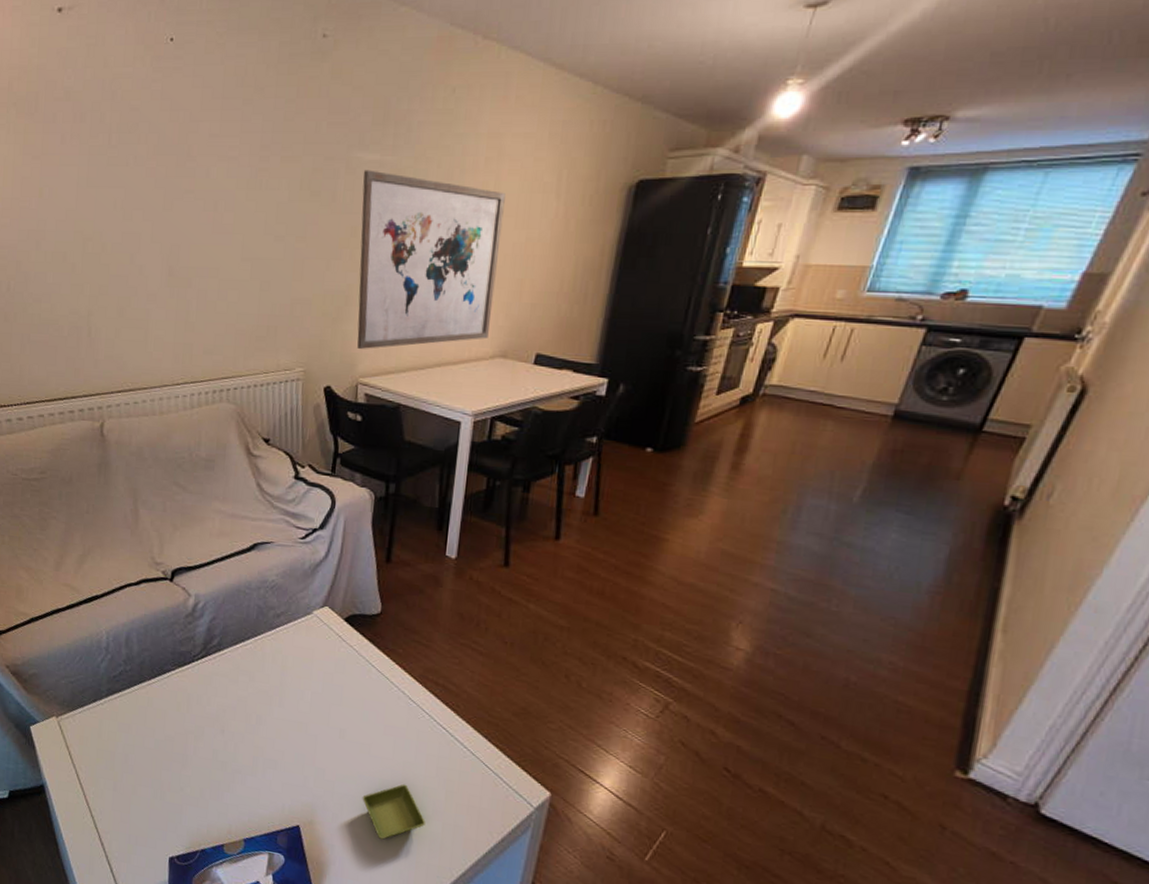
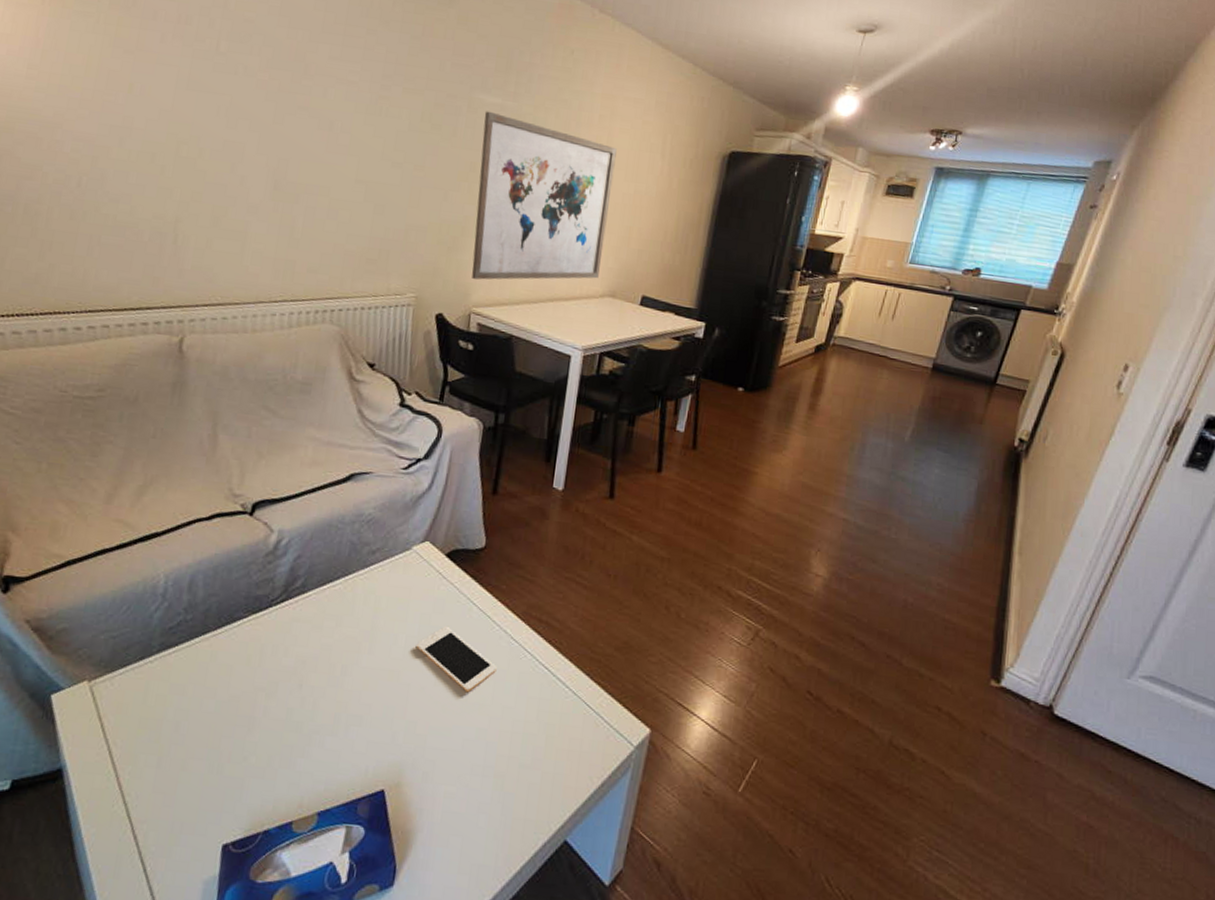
cell phone: none [321,686,397,746] -> present [416,627,497,692]
saucer: present [362,784,425,840] -> none [456,732,524,797]

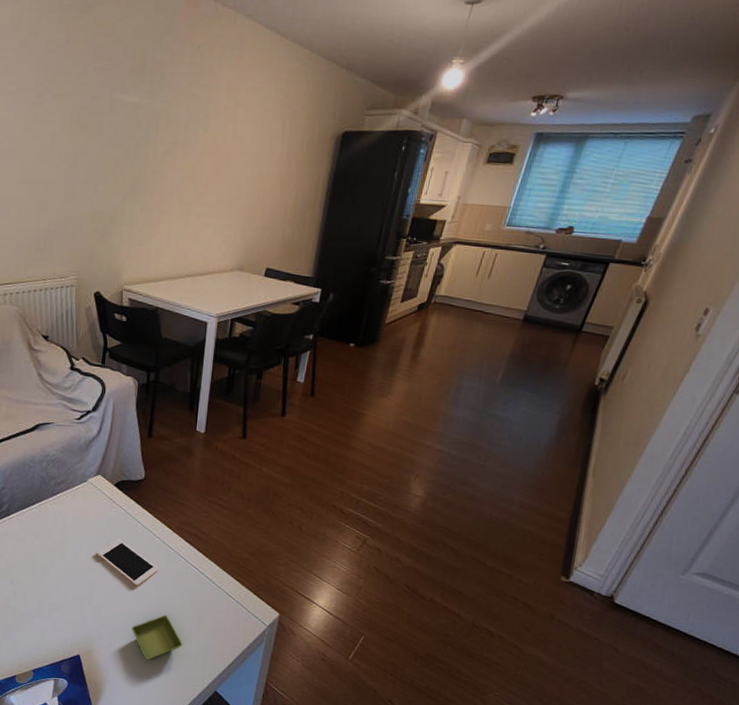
saucer: none [456,732,524,797] -> present [131,615,182,660]
wall art: present [472,111,617,280] -> none [121,110,241,261]

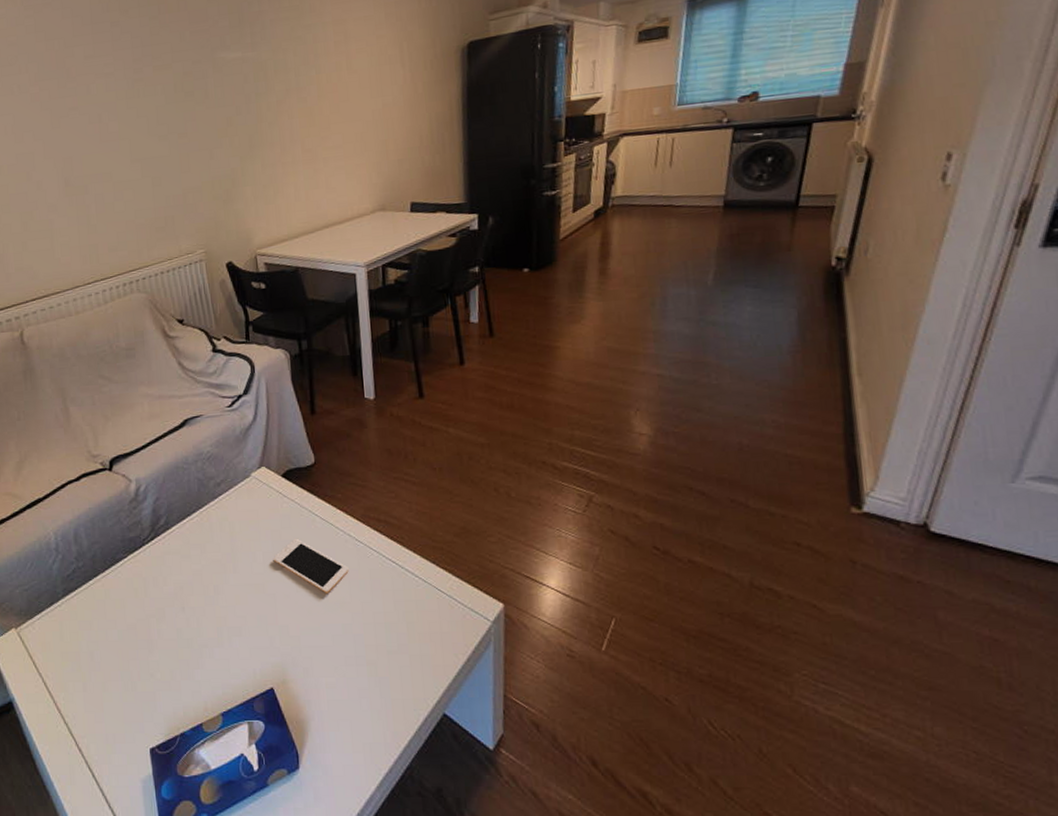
saucer: present [131,615,182,660] -> none [329,624,393,684]

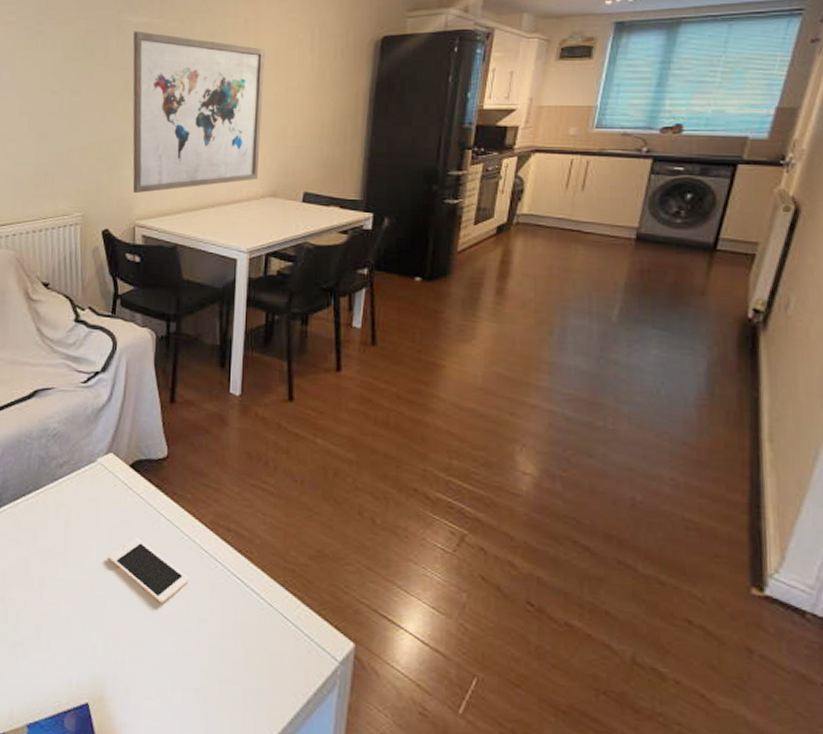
wall art: none [229,66,366,224] -> present [132,31,265,193]

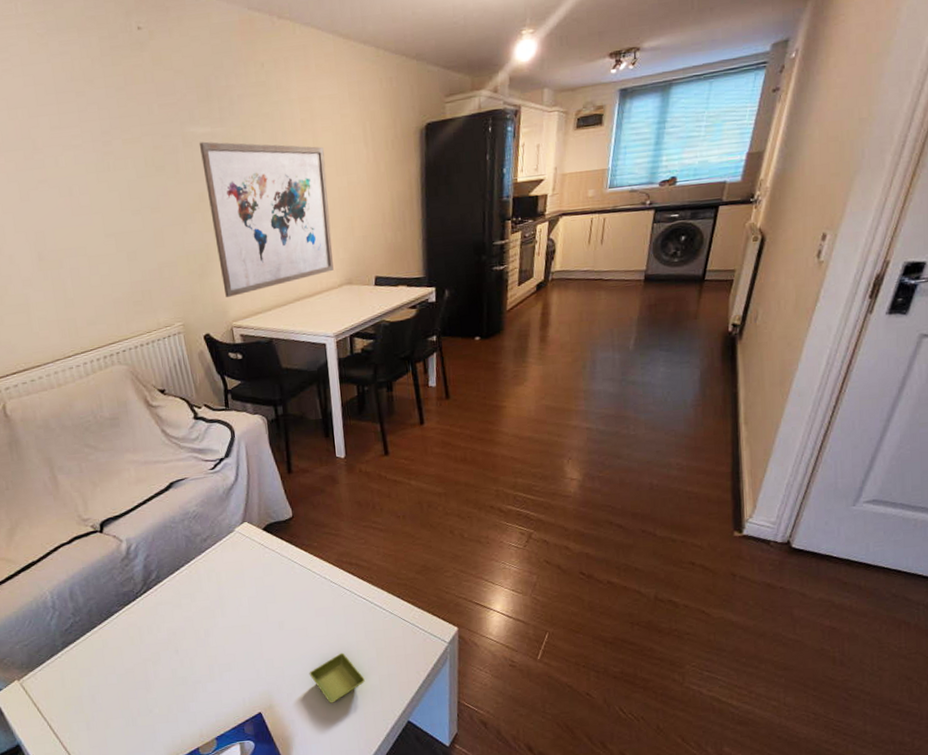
cell phone: present [108,538,189,603] -> none [257,584,325,629]
saucer: none [156,645,225,712] -> present [309,652,365,703]

